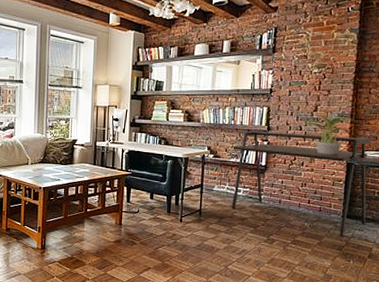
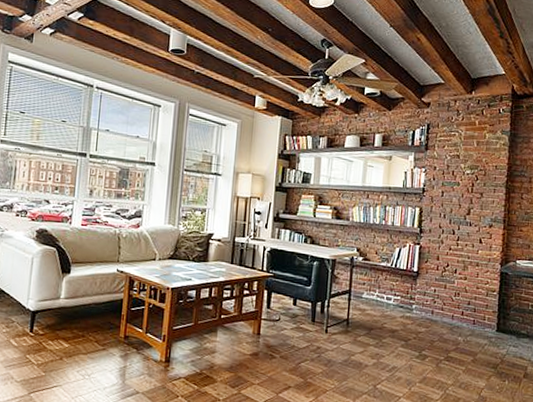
desk: present [231,131,371,237] -> none [381,233,524,354]
potted plant: present [303,116,359,155] -> none [456,220,512,263]

